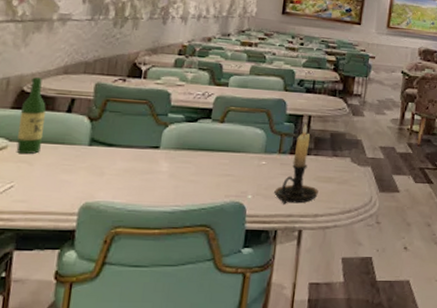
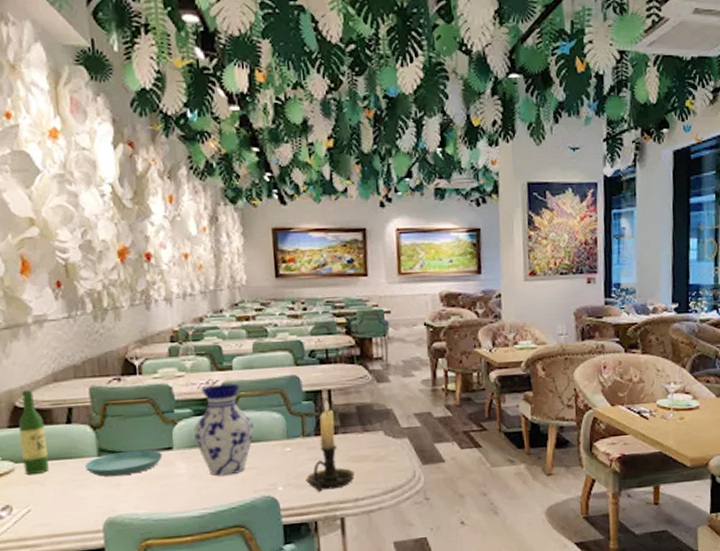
saucer: none [75,144,149,166] -> present [85,449,163,477]
vase: none [181,97,237,179] -> present [193,383,254,476]

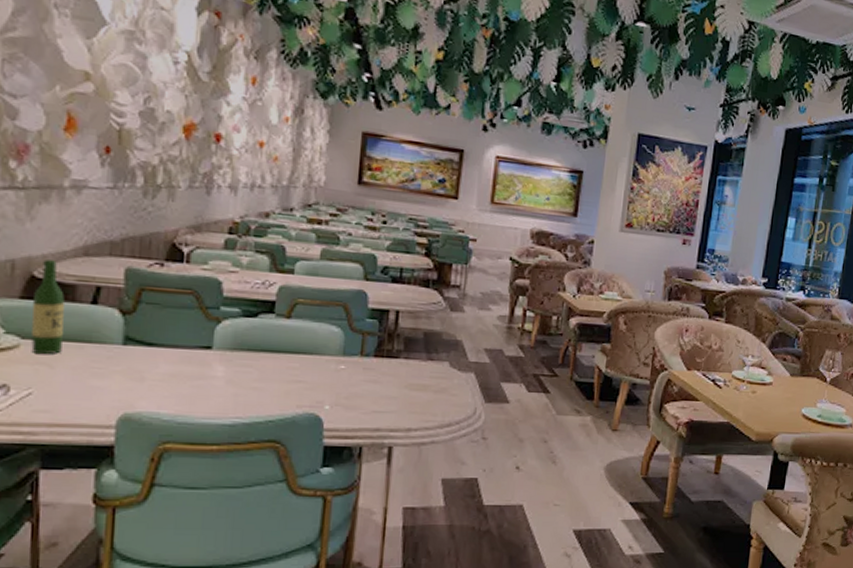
saucer: present [85,449,163,477] -> none [106,343,199,370]
vase: present [193,383,254,476] -> none [238,286,308,386]
candle holder: present [306,399,355,492] -> none [357,319,411,416]

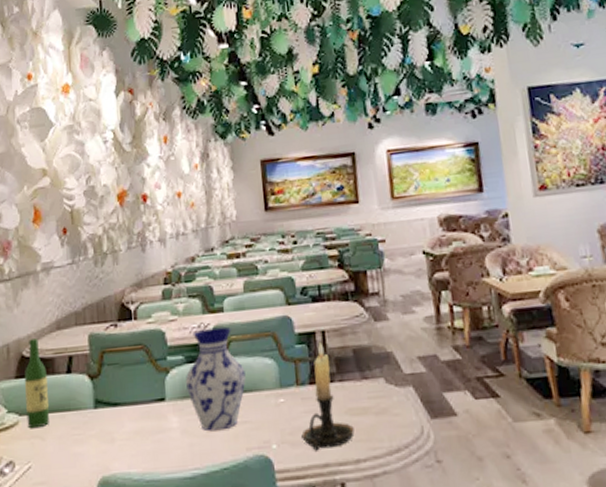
vase: none [238,286,308,386] -> present [185,326,246,432]
candle holder: none [357,319,411,416] -> present [301,341,355,451]

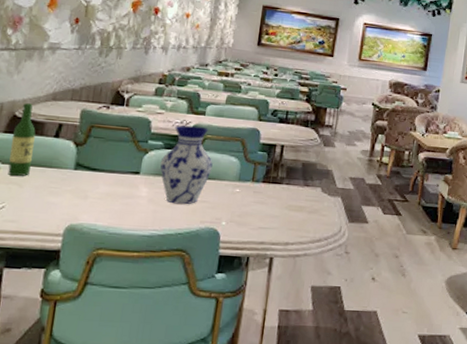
candle holder: present [301,341,355,451] -> none [247,152,290,232]

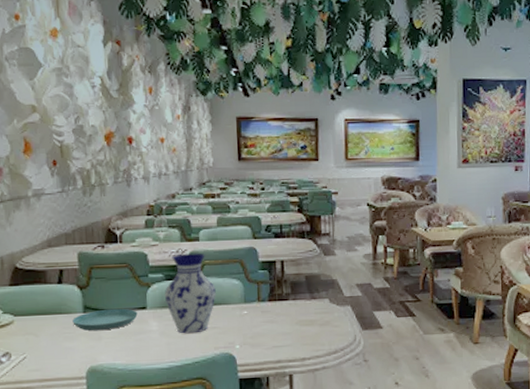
wine bottle: present [7,103,36,177] -> none [18,254,43,327]
saucer: none [61,169,130,190] -> present [72,308,138,331]

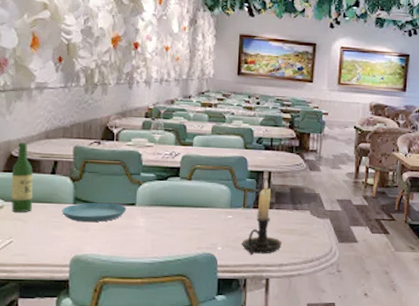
wine bottle: none [18,254,43,327] -> present [11,142,34,213]
vase: present [164,253,216,334] -> none [154,156,204,233]
candle holder: none [260,268,302,351] -> present [241,179,282,255]

